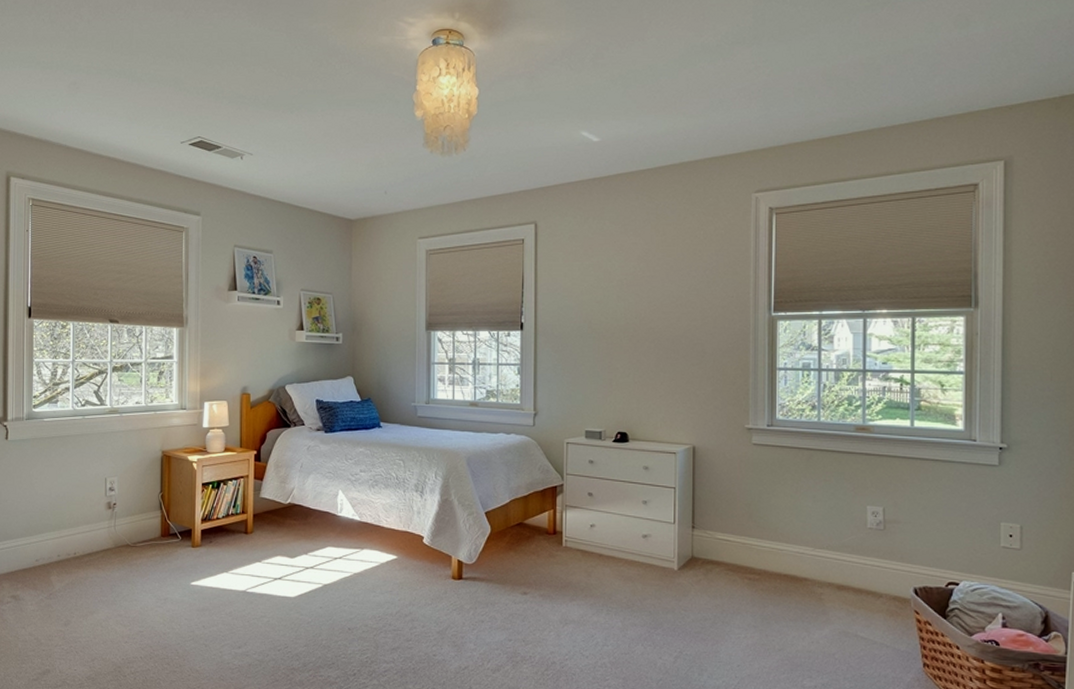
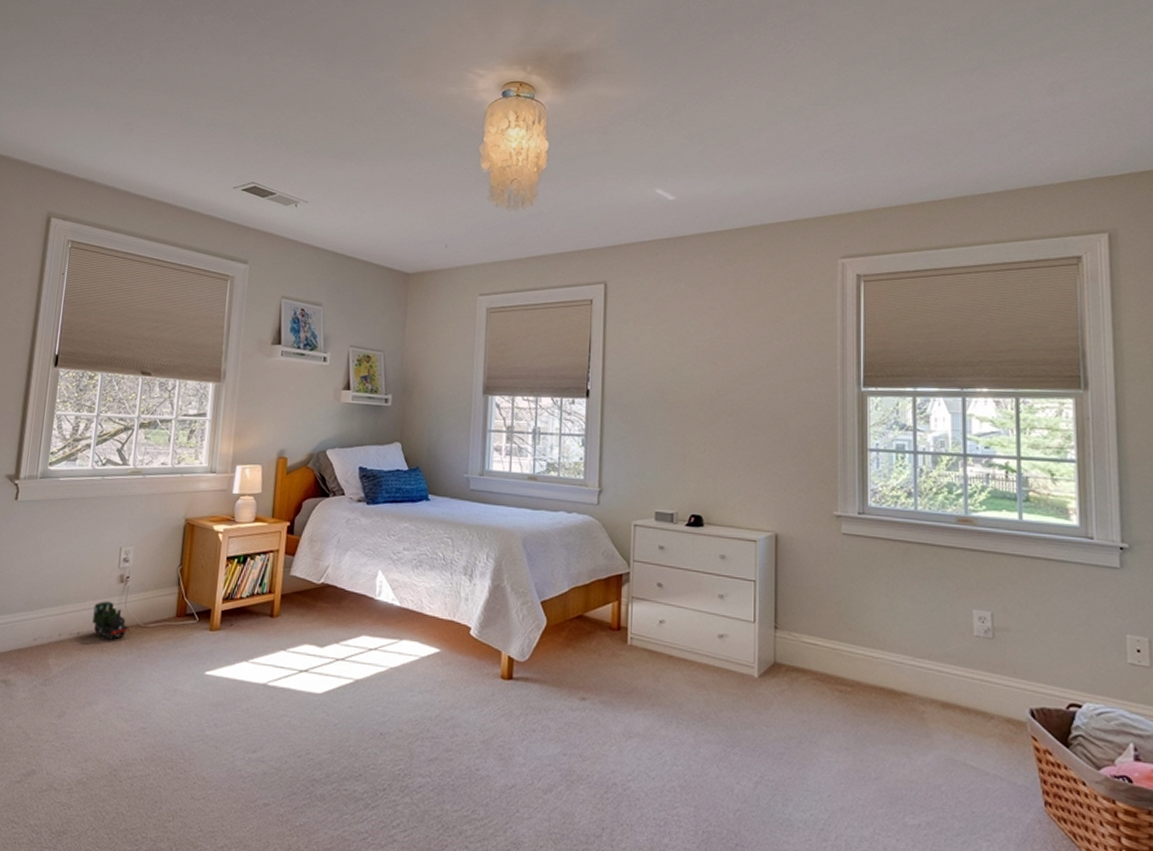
toy train: none [87,525,120,559] -> present [92,601,130,641]

